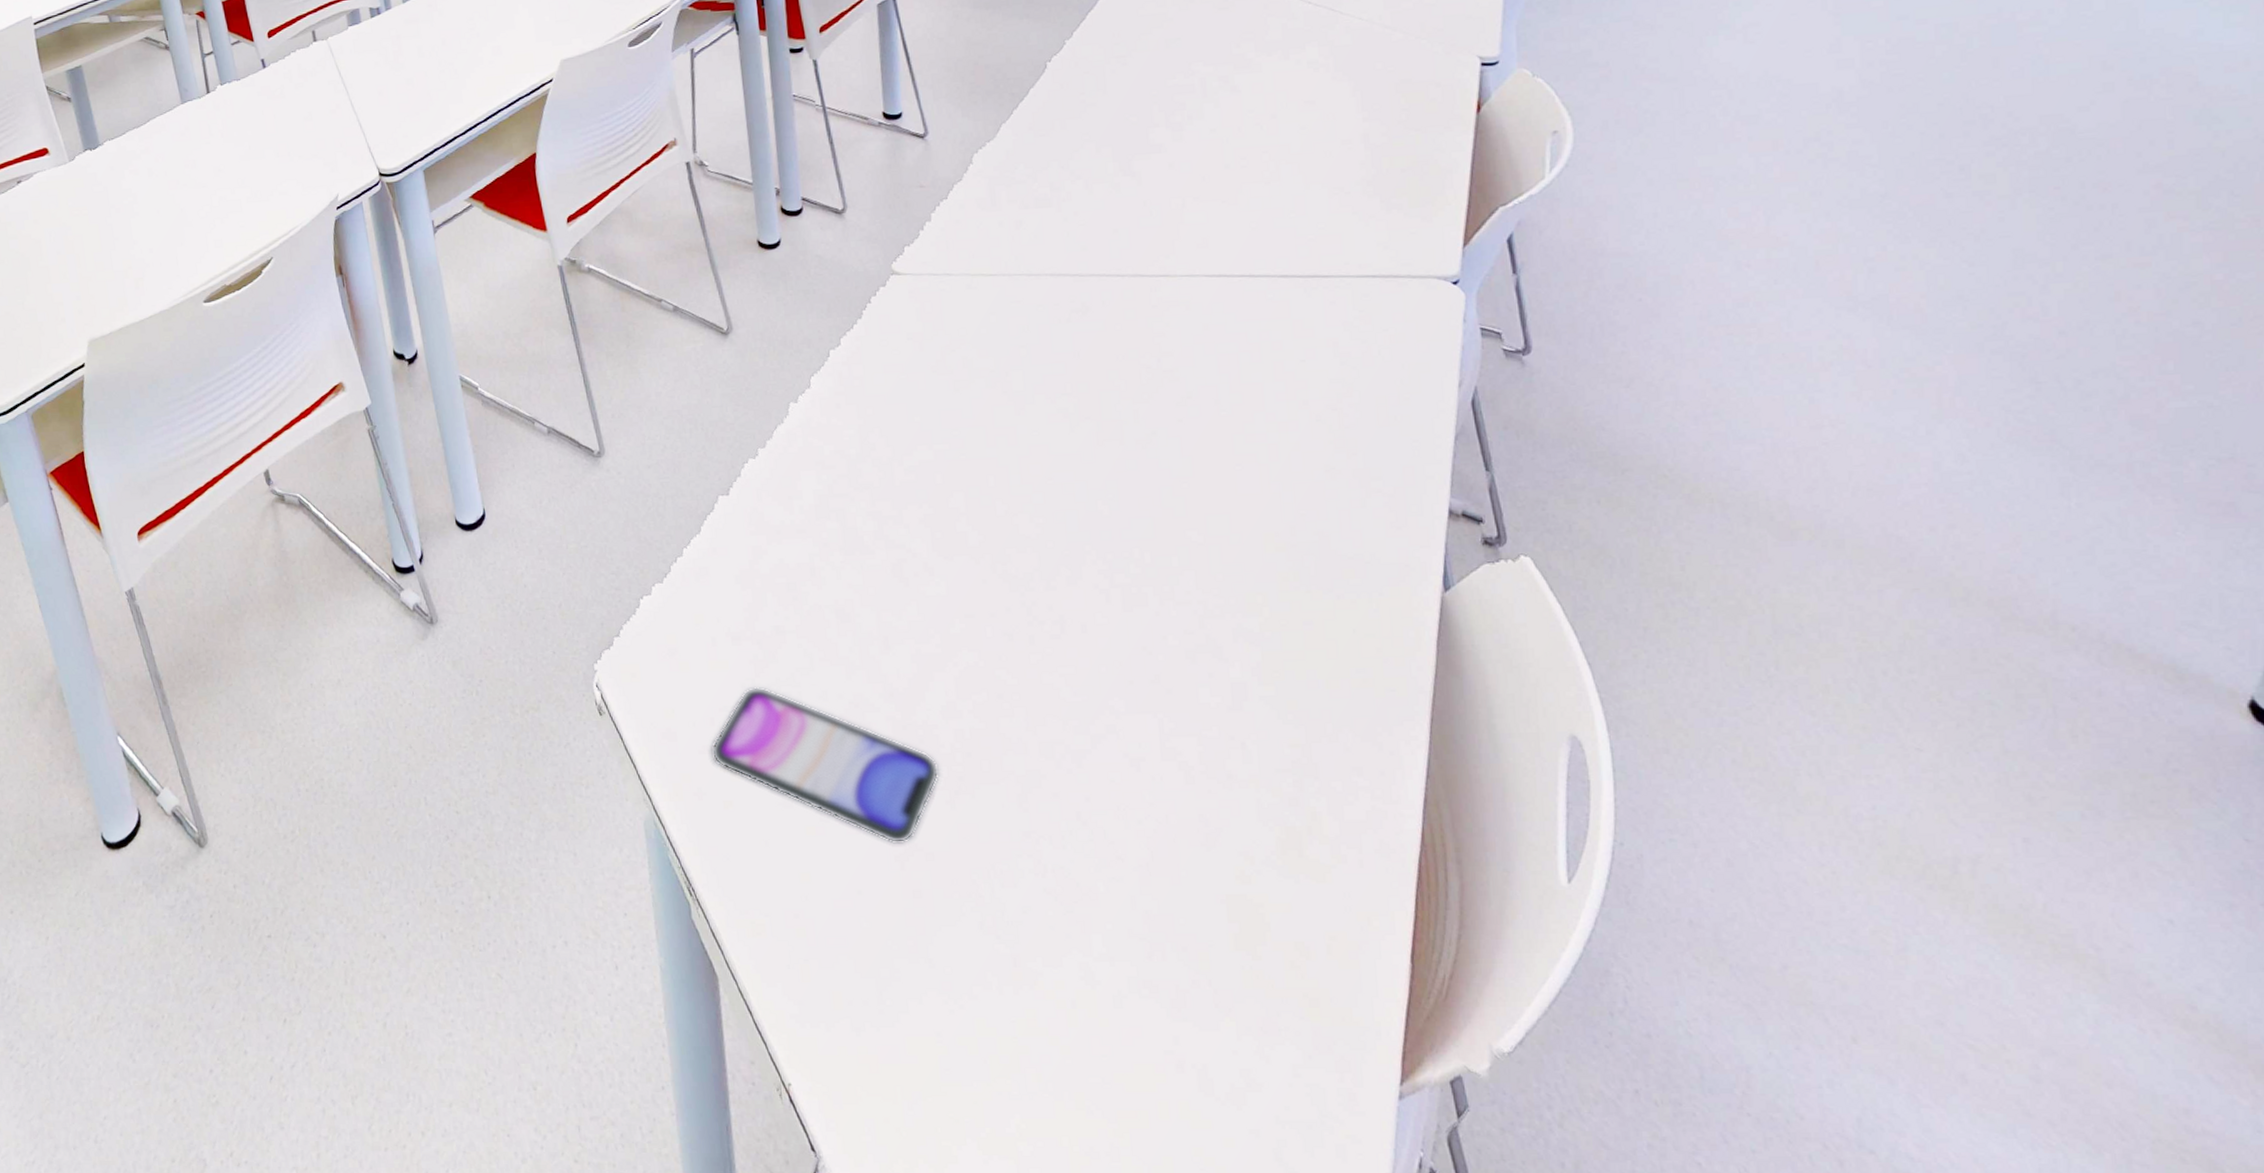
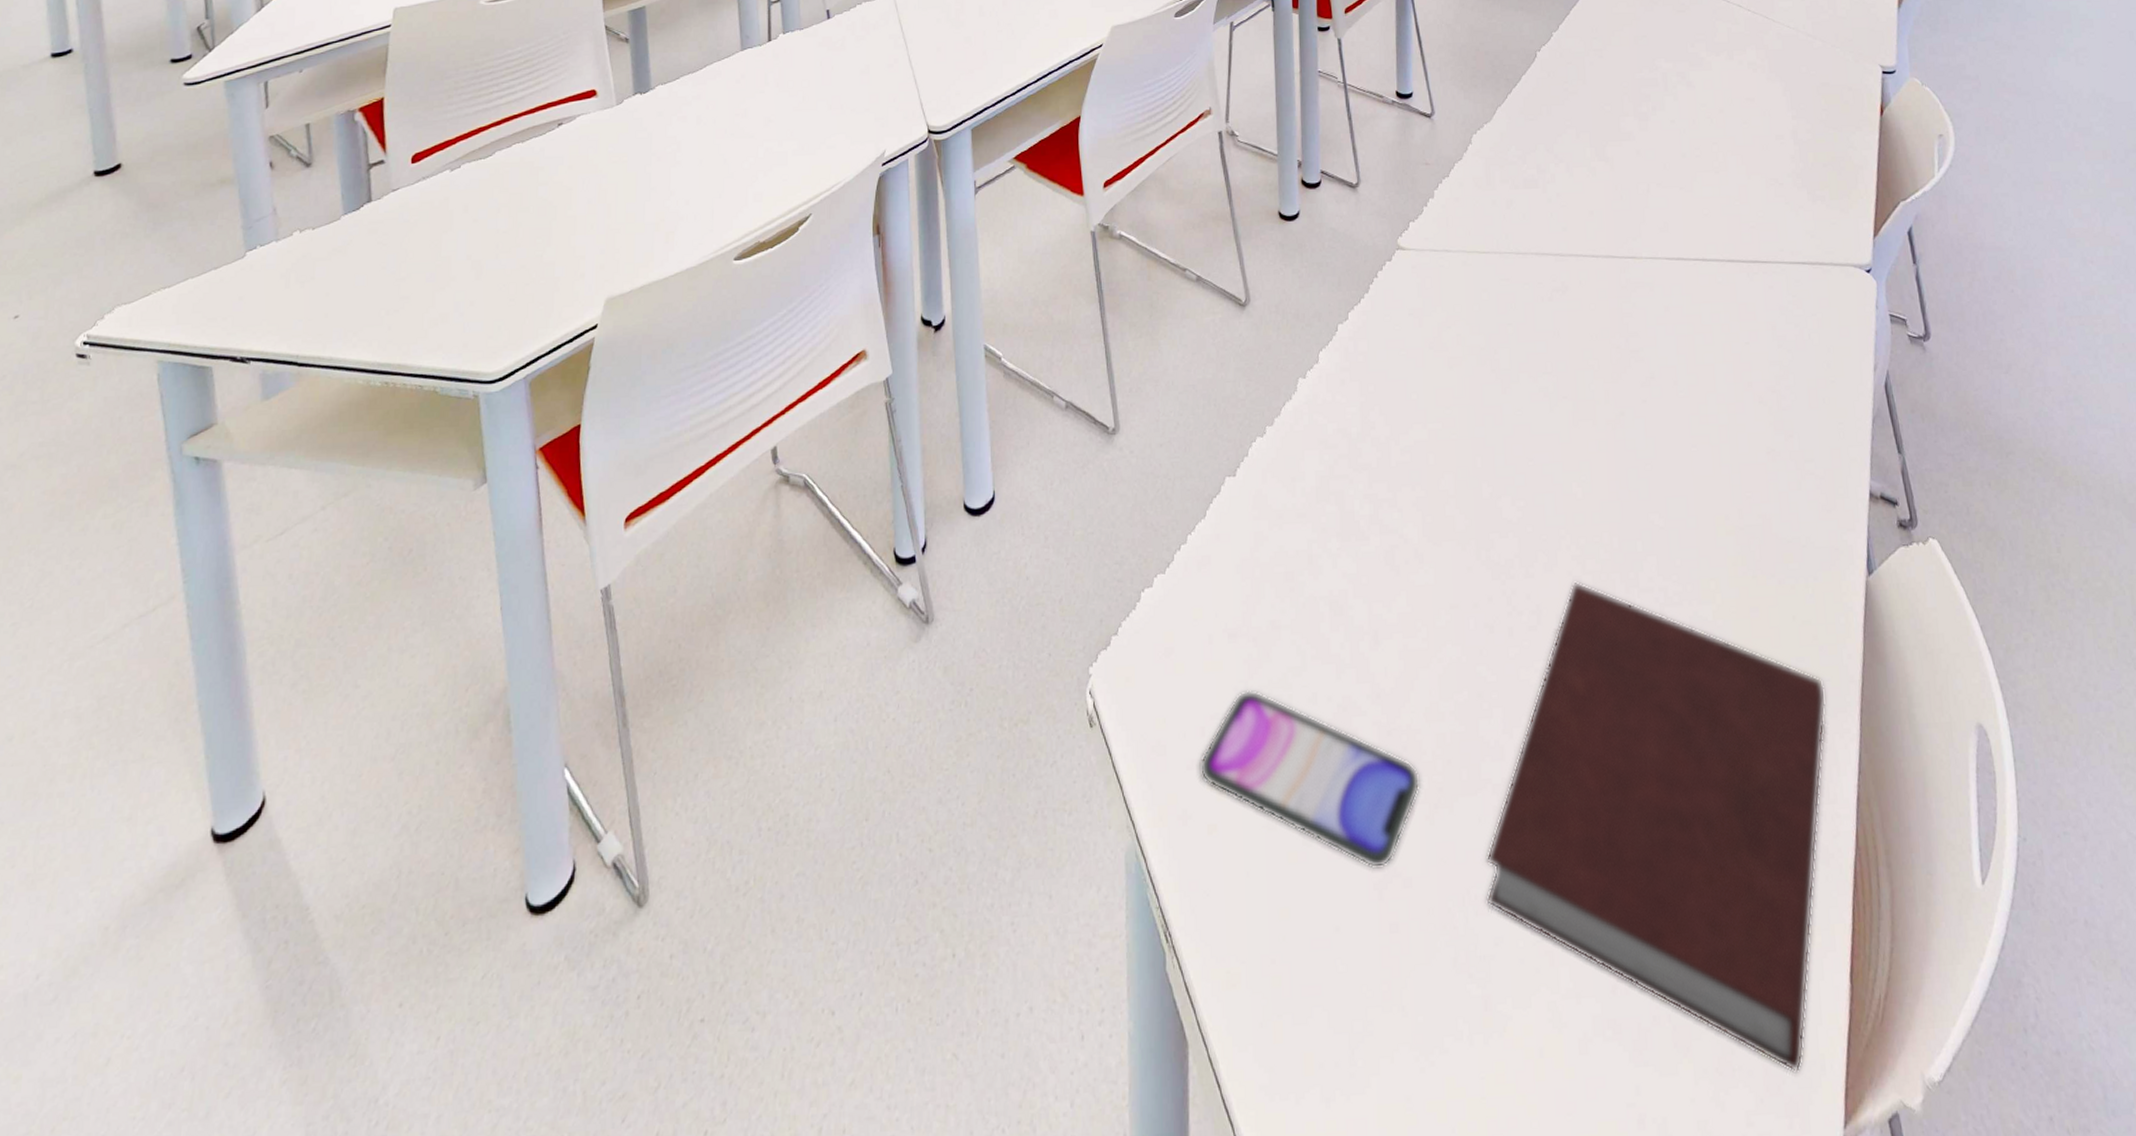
notebook: none [1010,594,1391,1036] -> present [1485,581,1827,1073]

